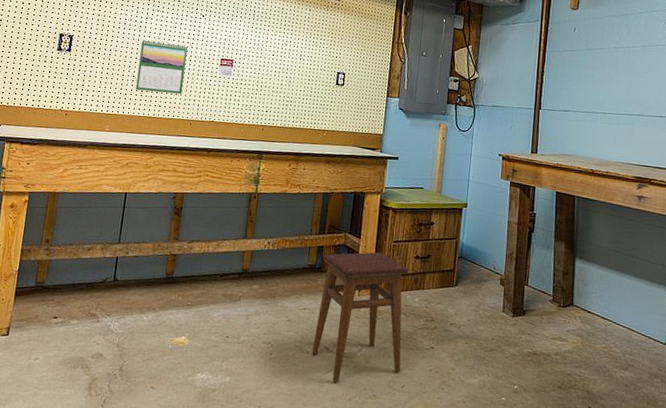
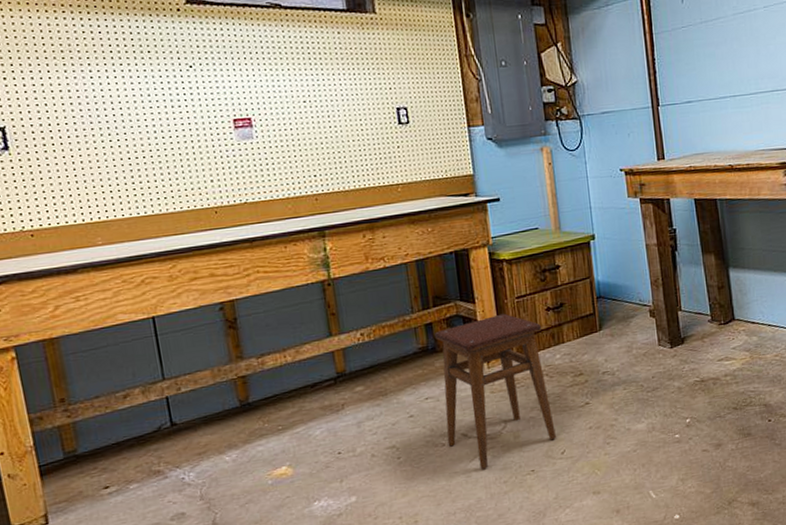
calendar: present [135,39,188,95] -> none [111,110,192,184]

